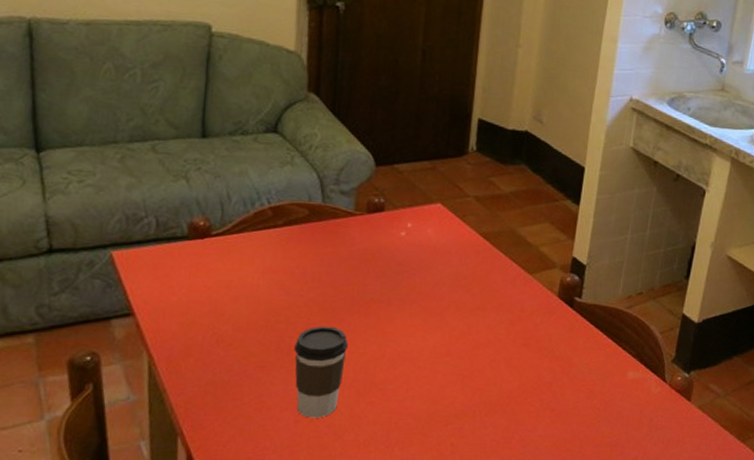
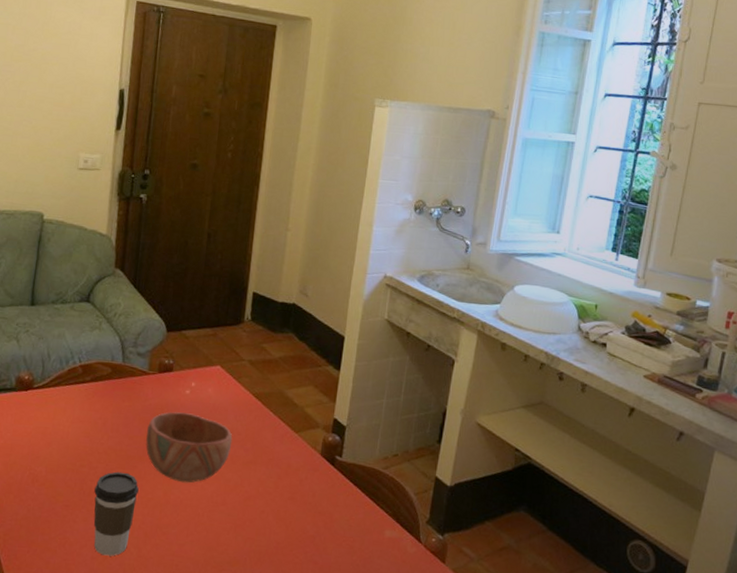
bowl: none [354,257,458,335] -> present [146,412,233,483]

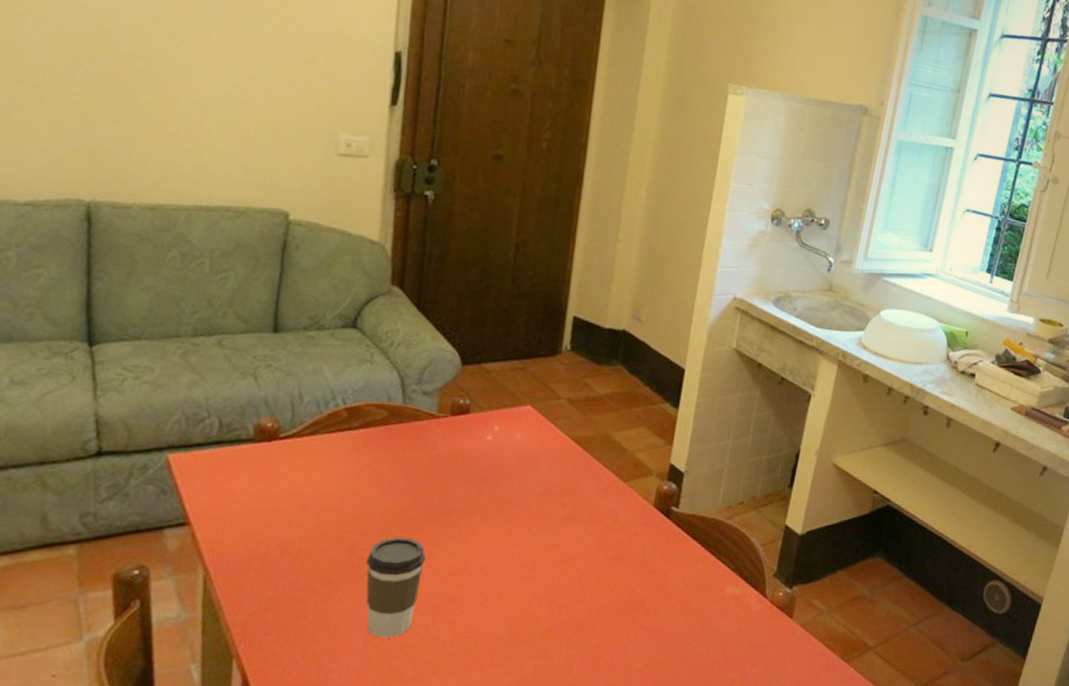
bowl: present [146,412,233,483] -> none [434,462,547,547]

